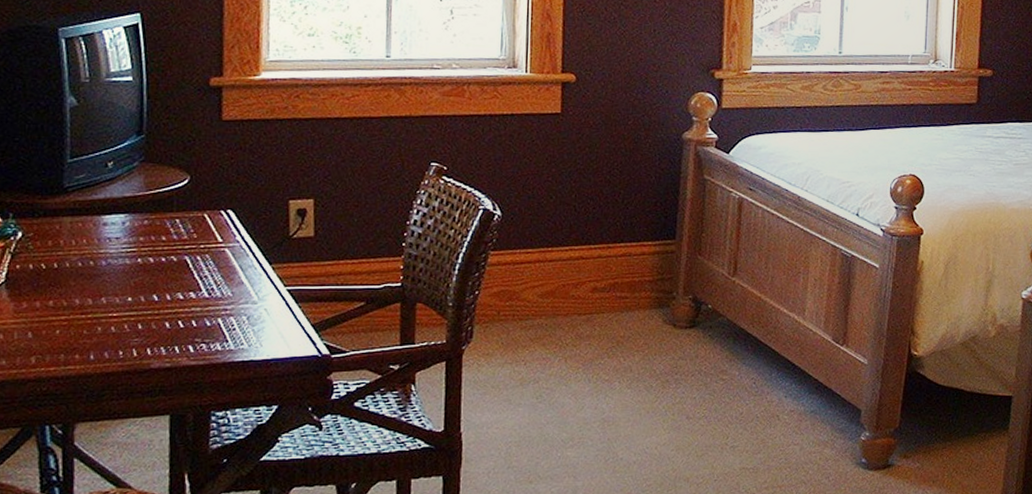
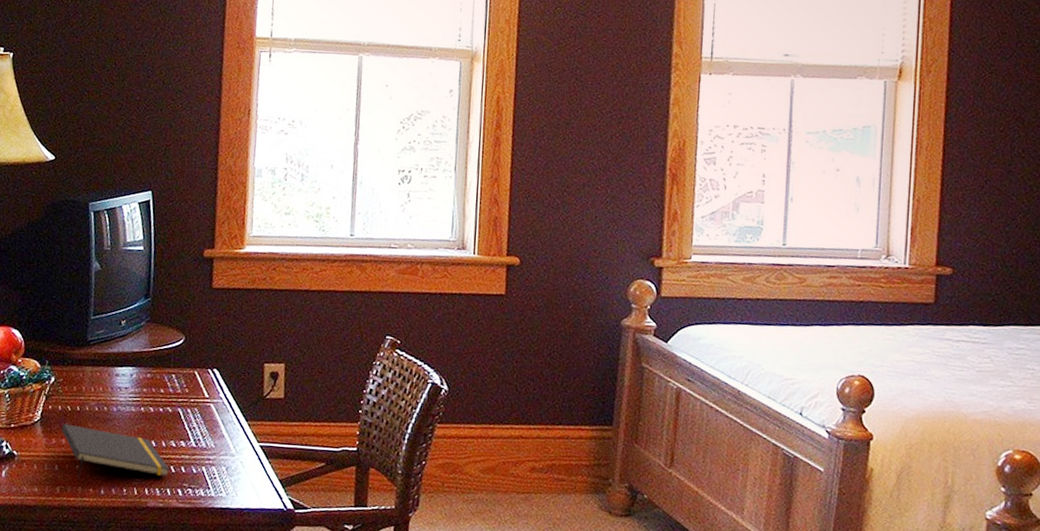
notepad: none [34,284,177,347] -> present [61,423,170,481]

